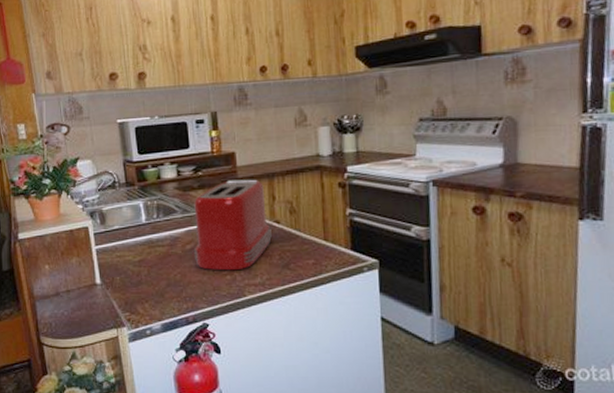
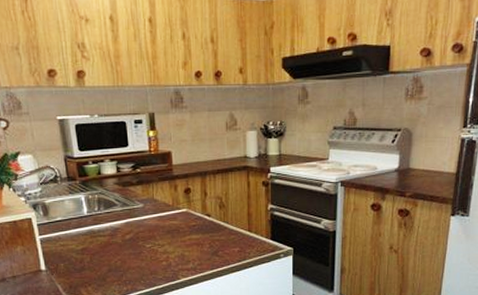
toaster: present [193,179,272,271] -> none [132,177,203,258]

